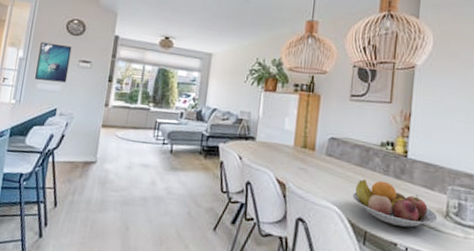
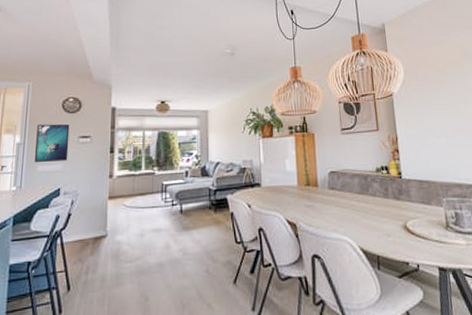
fruit bowl: present [352,178,438,227] -> none [360,204,440,245]

